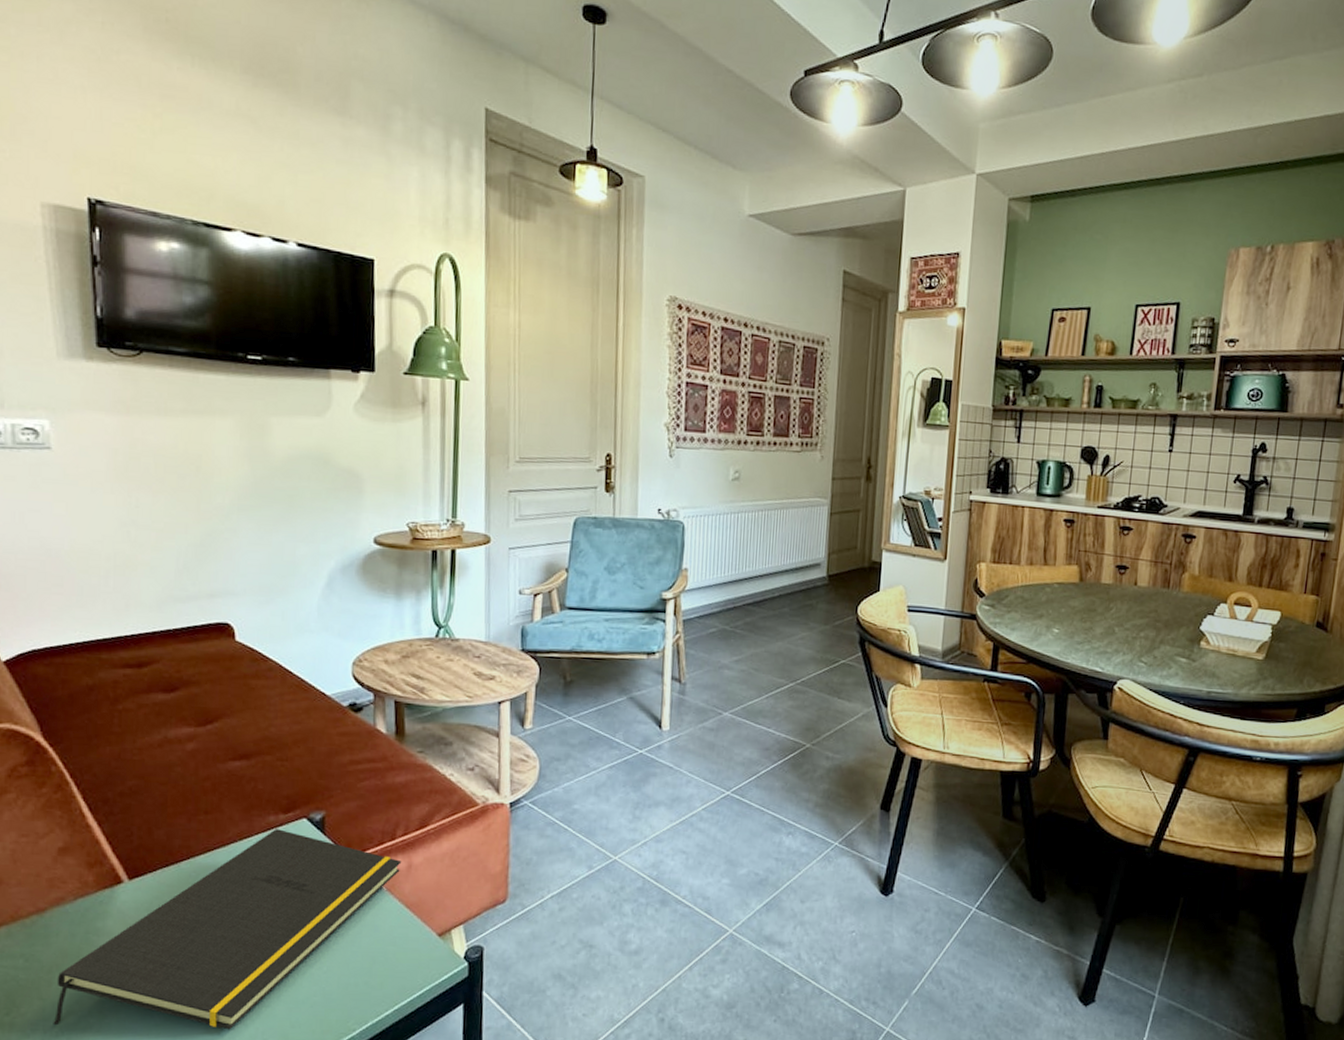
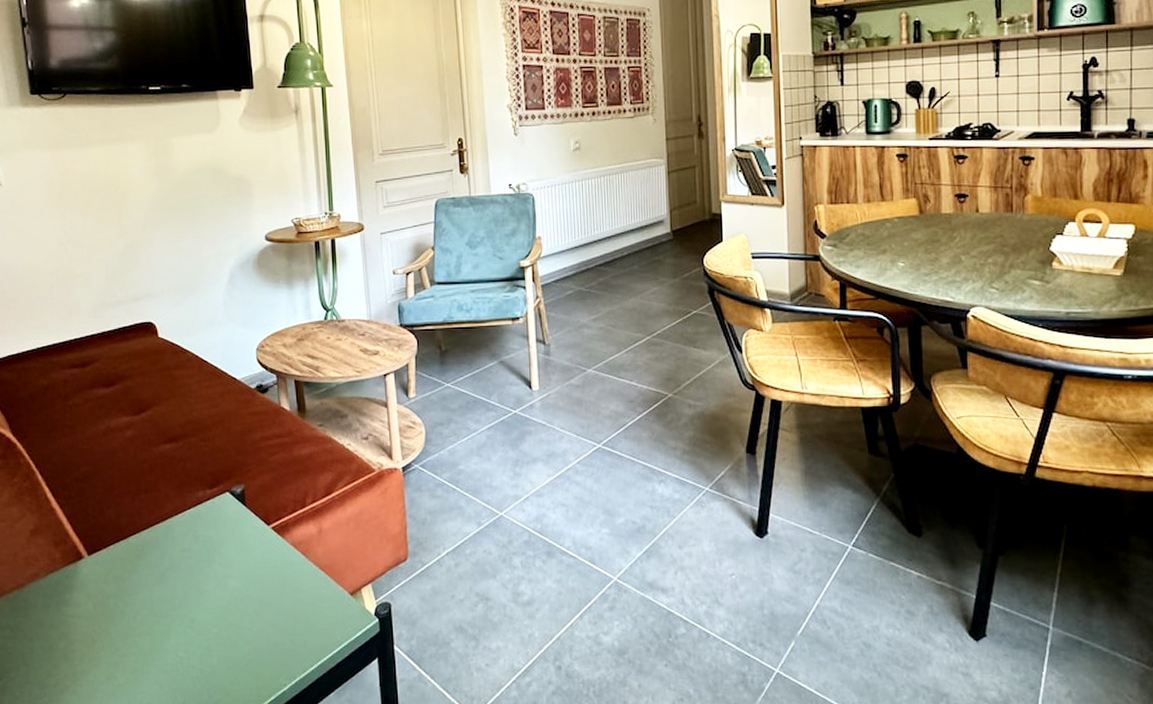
notepad: present [53,829,402,1030] -> none [37,503,313,688]

